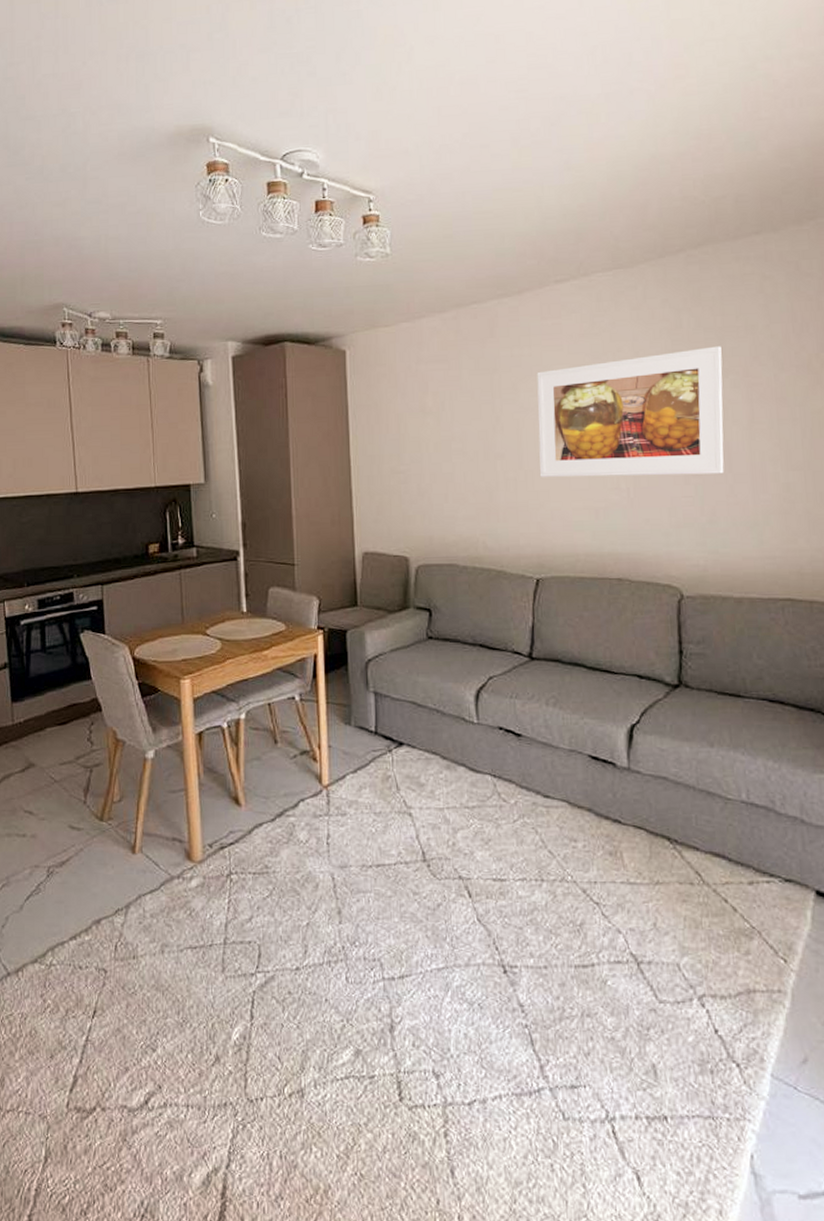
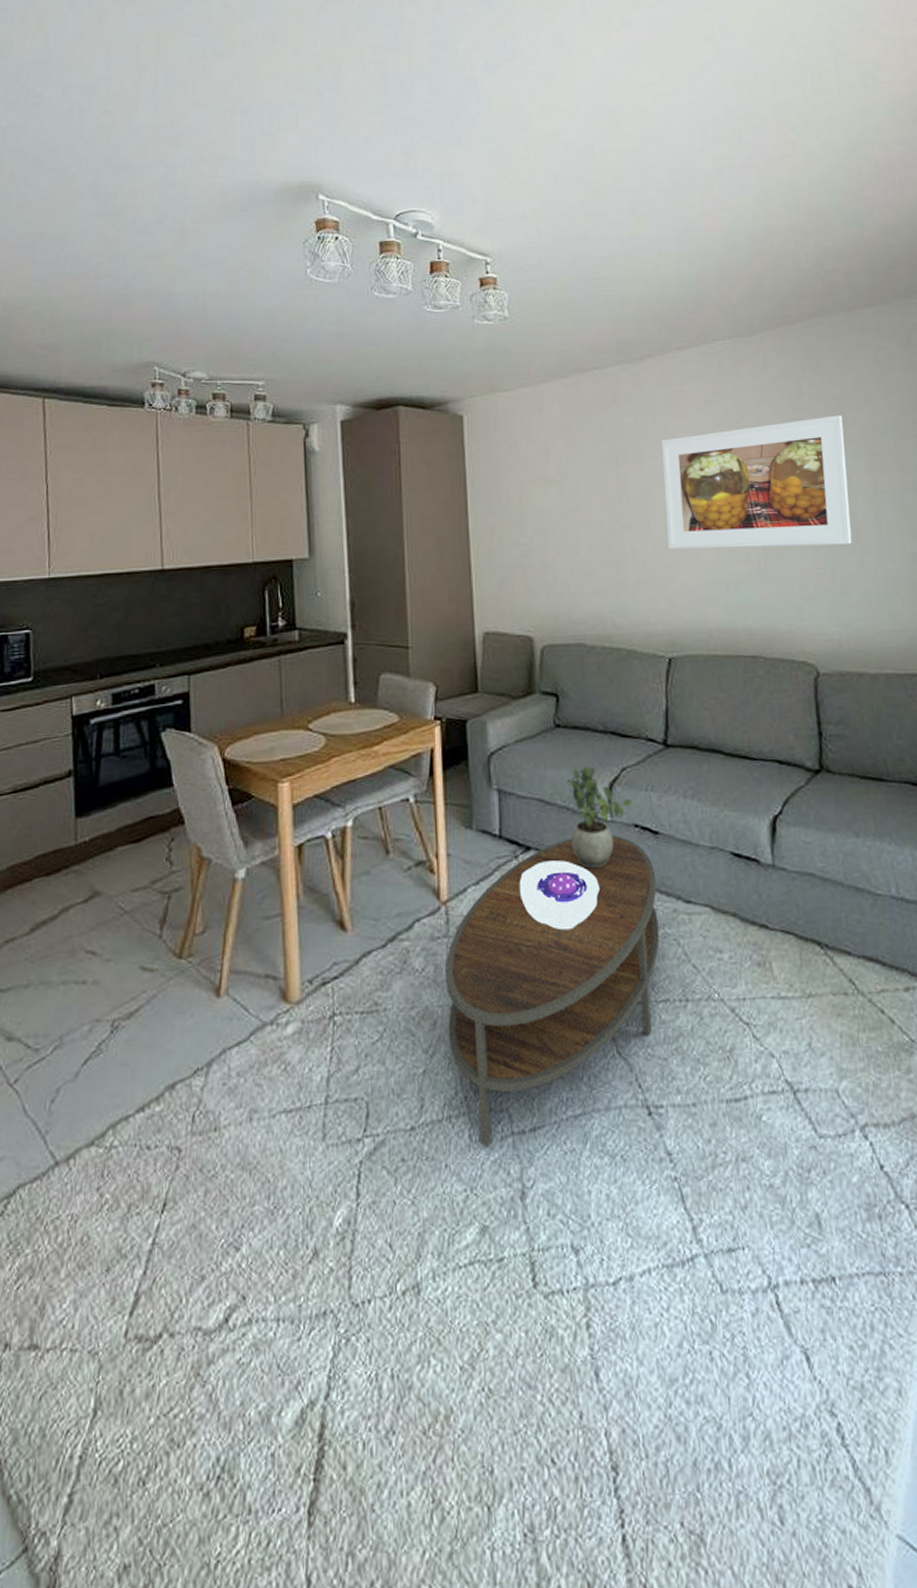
coffee table: none [327,735,519,988] -> present [446,834,660,1147]
decorative bowl: none [392,755,465,816] -> present [519,860,599,931]
potted plant: none [437,673,497,764] -> present [566,765,632,869]

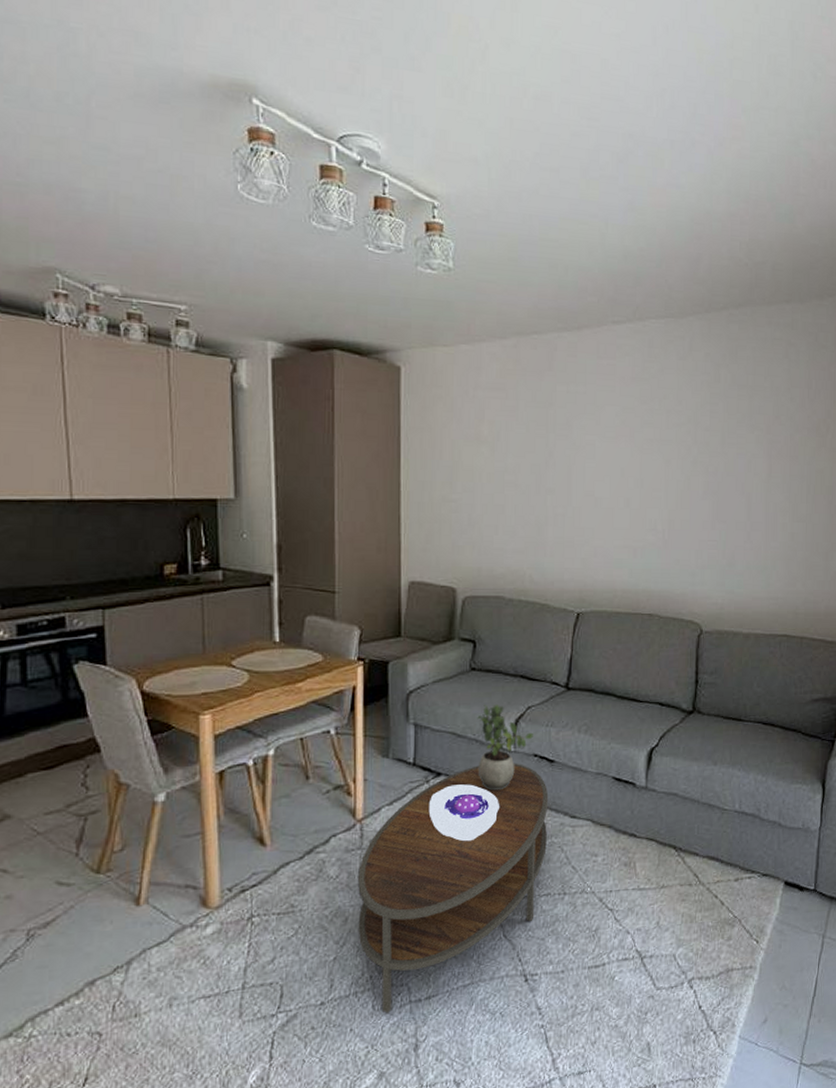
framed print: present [661,415,853,550] -> none [586,403,750,521]

